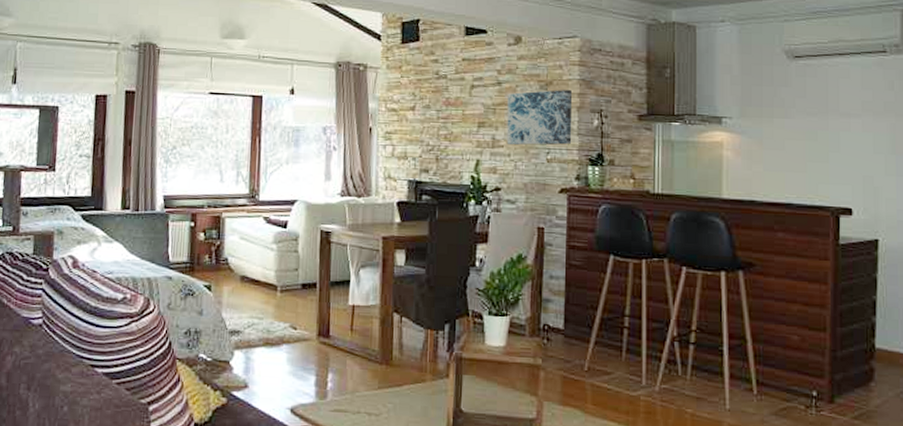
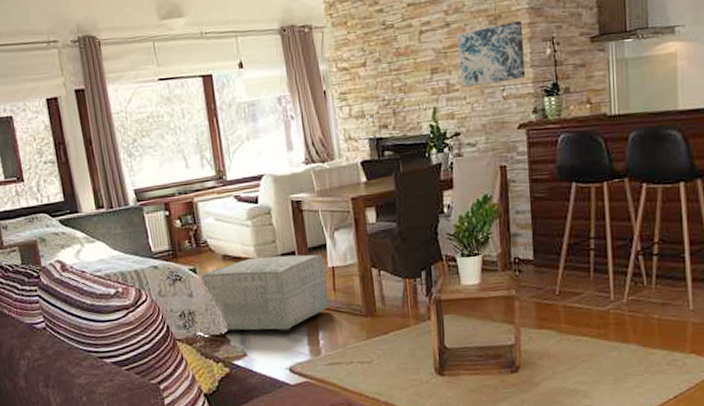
ottoman: none [215,283,345,369] -> present [201,254,329,334]

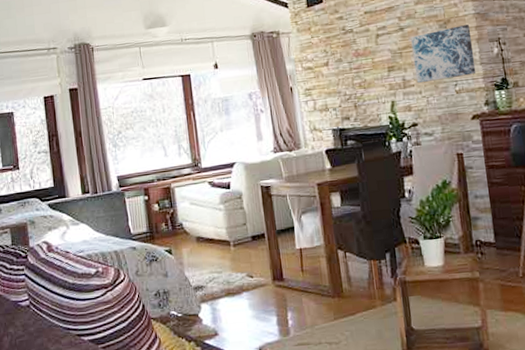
ottoman: present [201,254,329,334] -> none [176,236,297,313]

